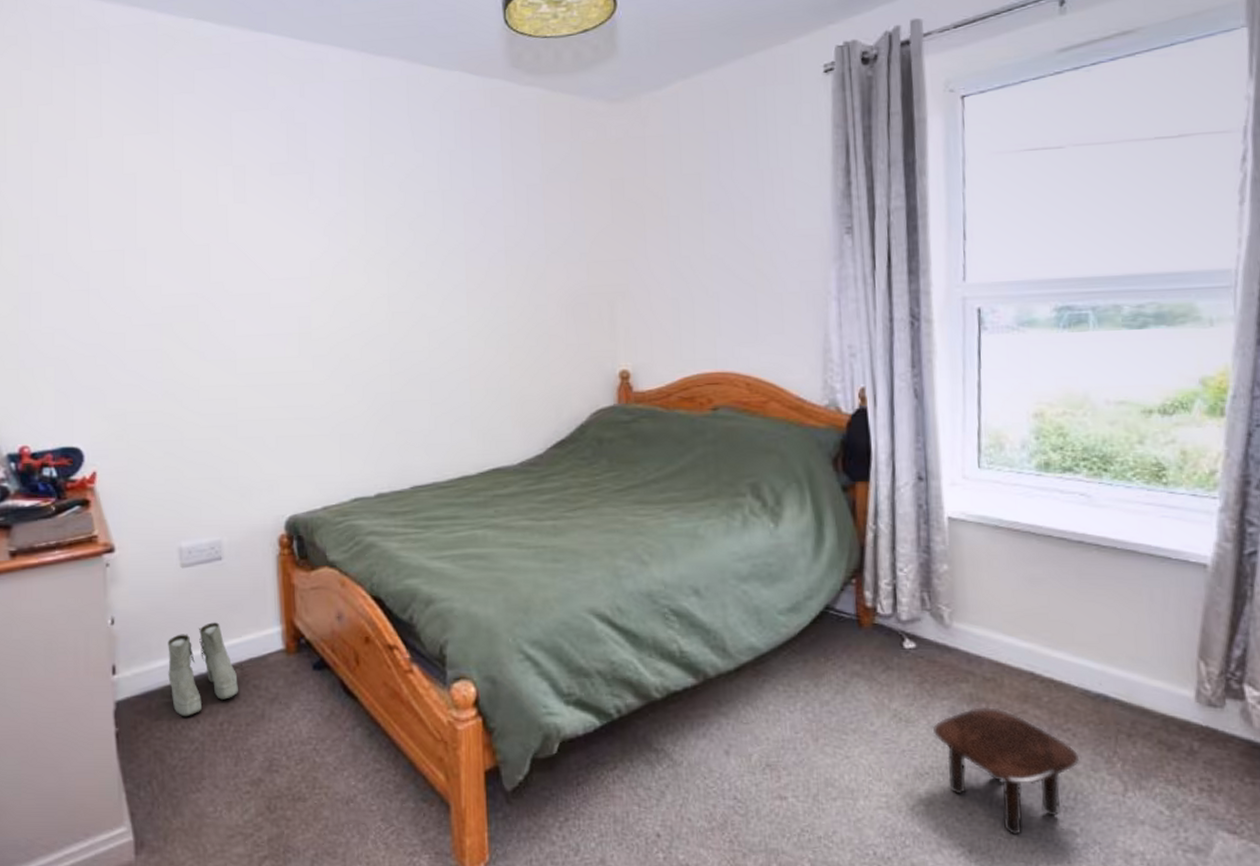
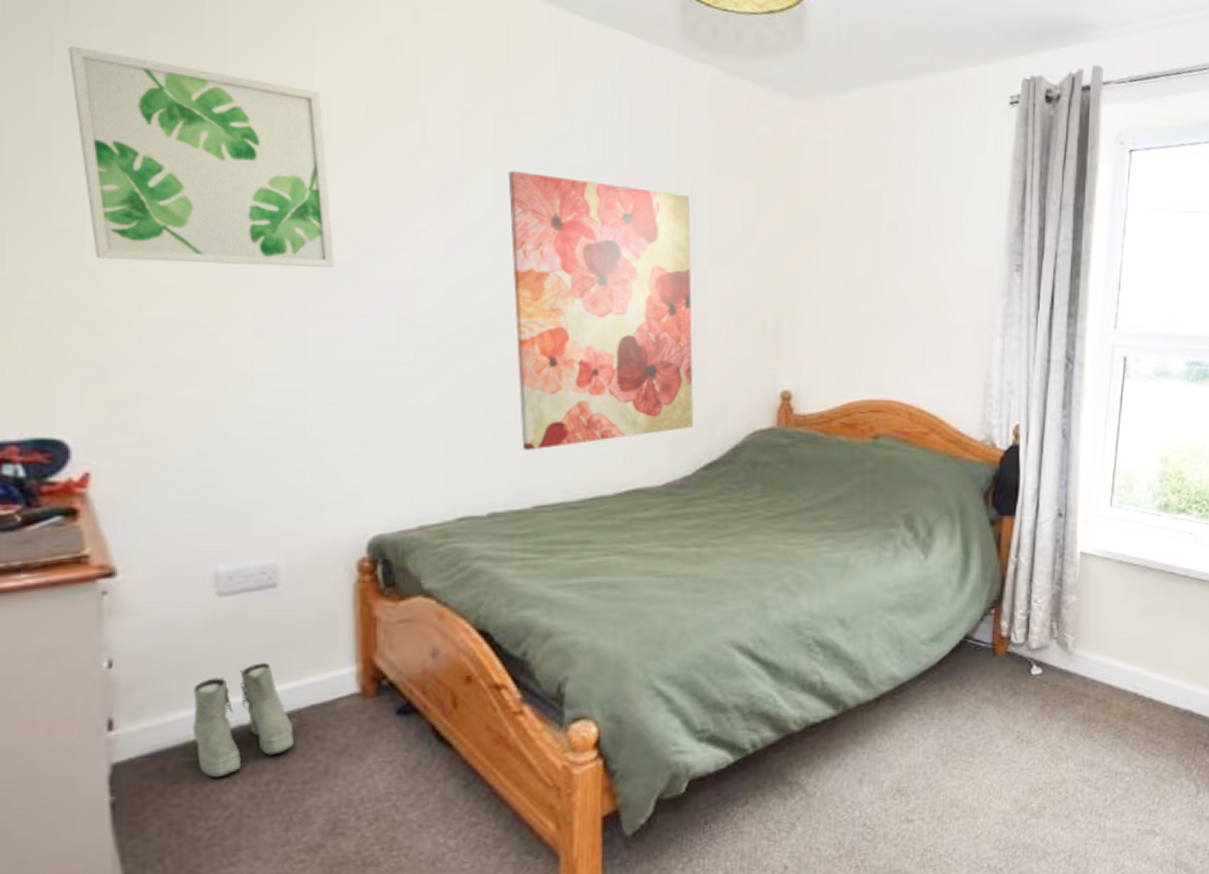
wall art: none [76,155,253,309] -> present [68,45,335,268]
wall art: none [376,201,543,438] -> present [508,170,694,450]
side table: present [933,706,1080,835] -> none [1050,725,1166,838]

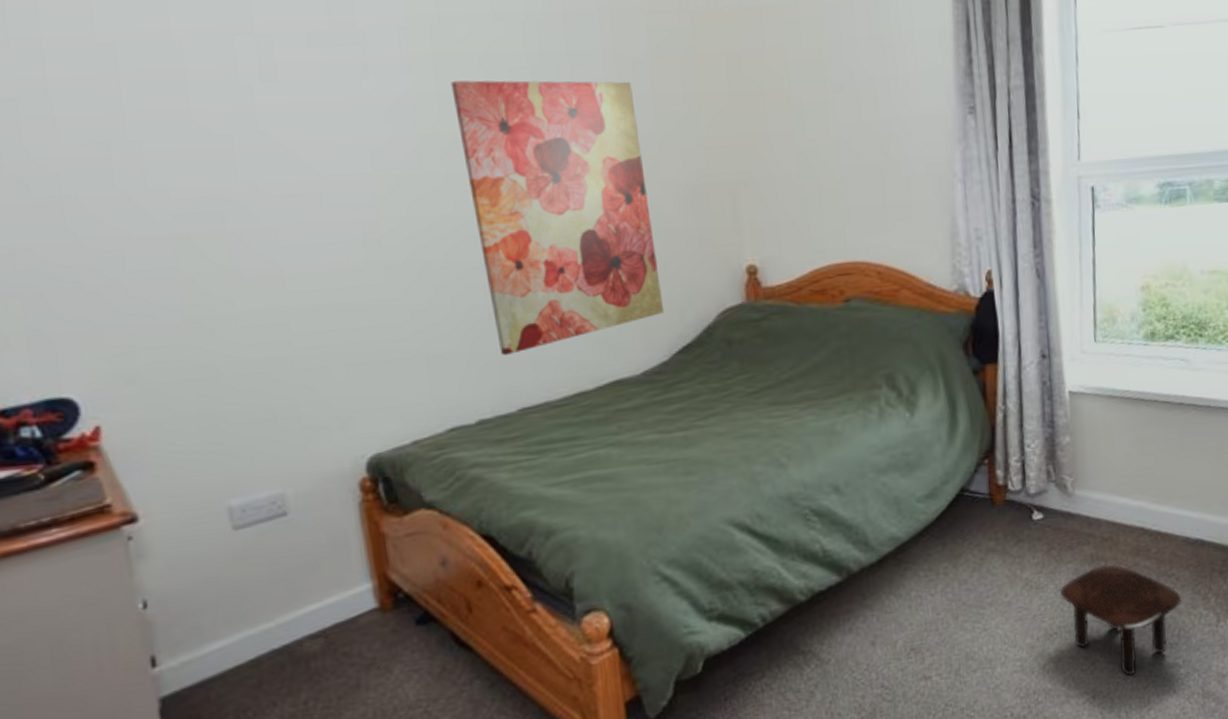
wall art: present [68,45,335,268] -> none [20,17,298,220]
boots: present [193,663,295,778] -> none [224,588,325,703]
side table: none [1050,725,1166,838] -> present [1060,564,1182,676]

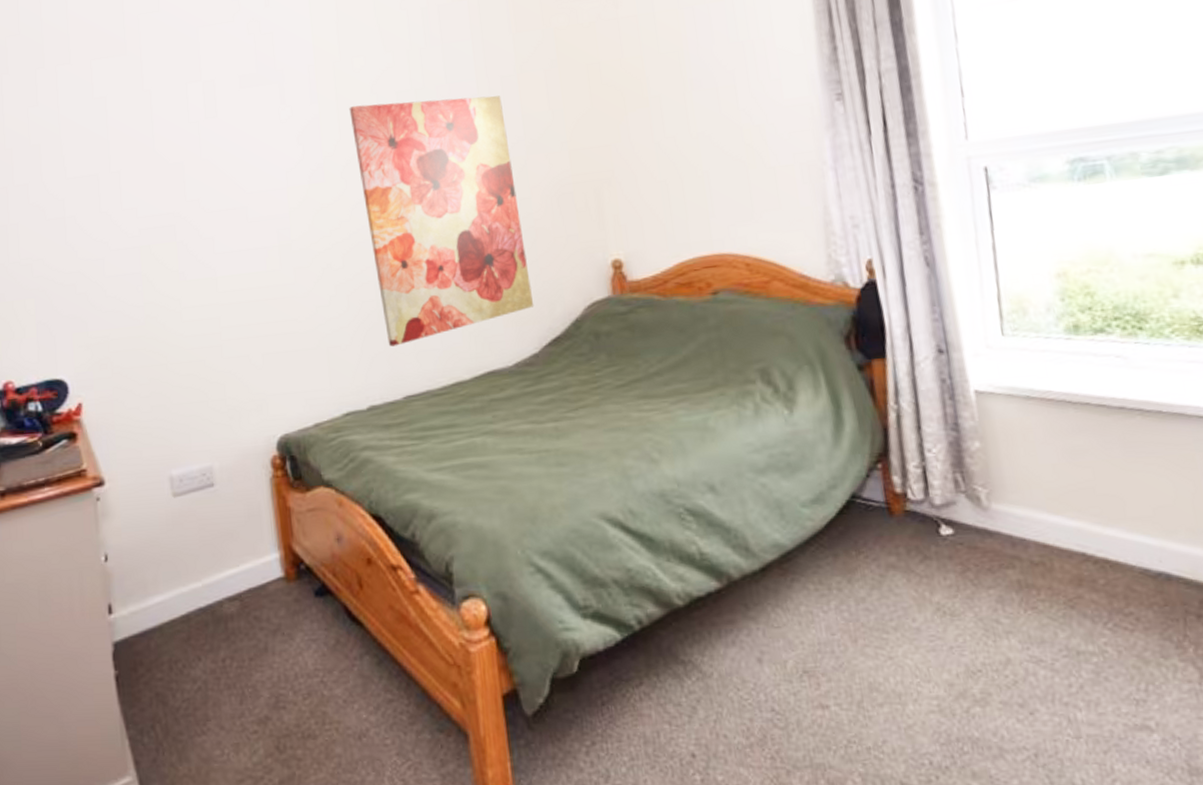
side table: present [1060,564,1182,676] -> none [981,593,1147,734]

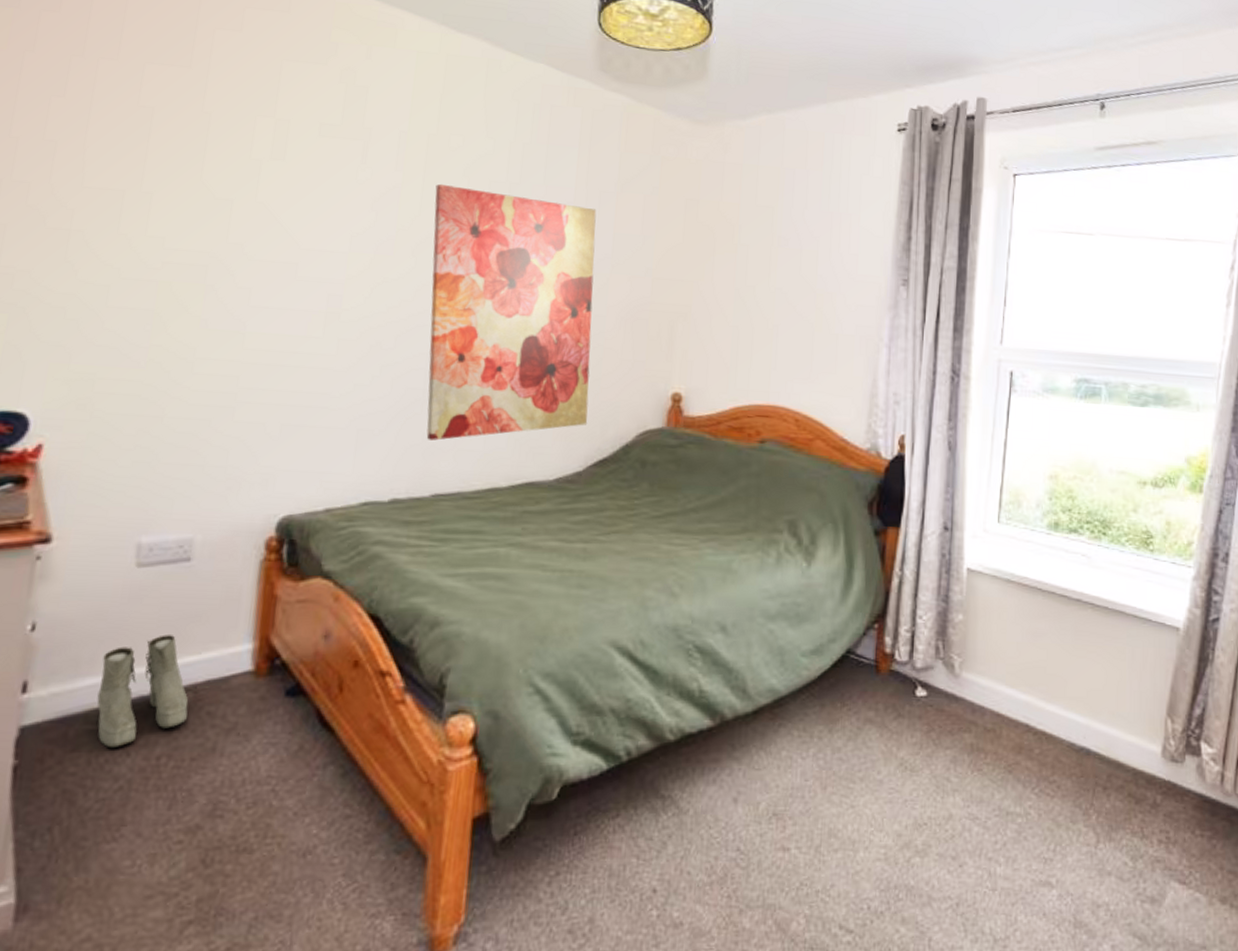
boots: none [163,552,240,655] -> present [97,635,189,749]

